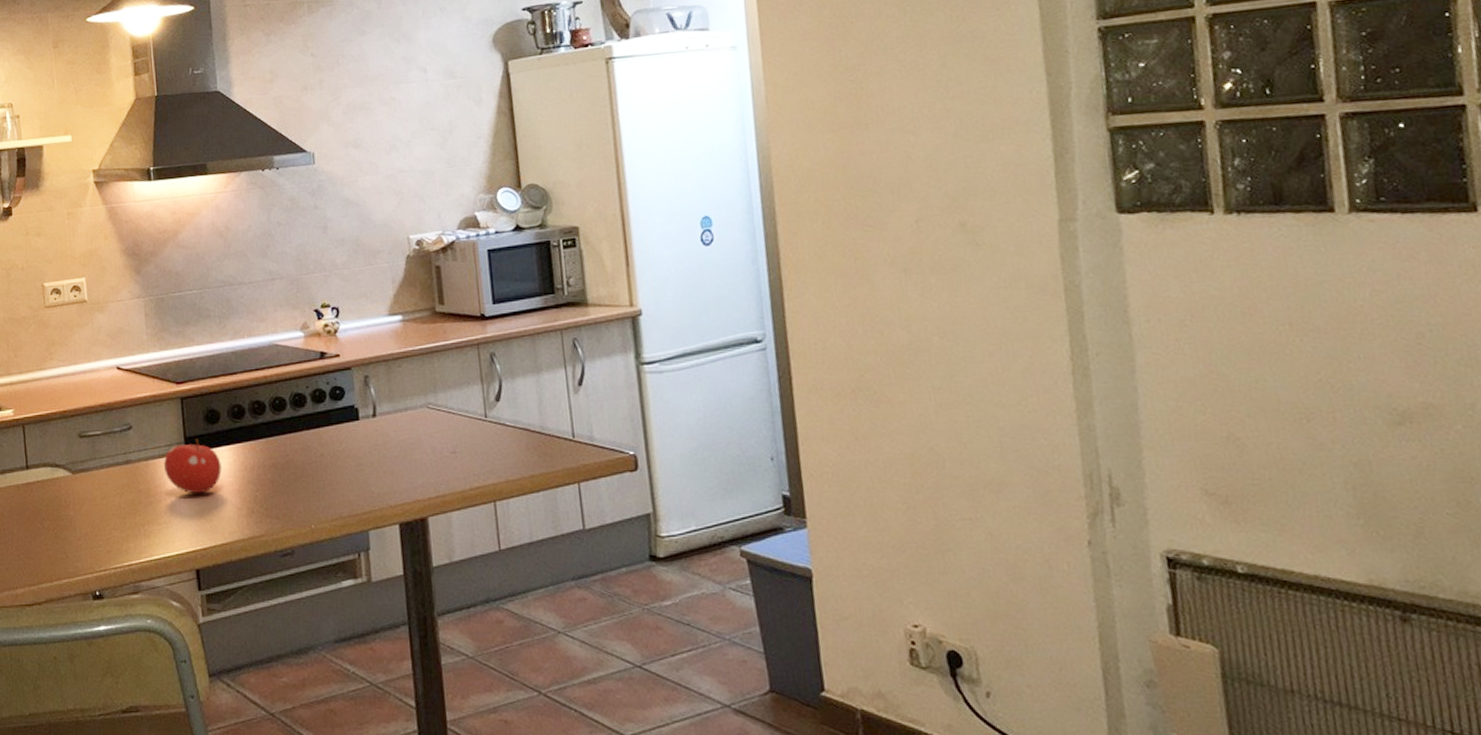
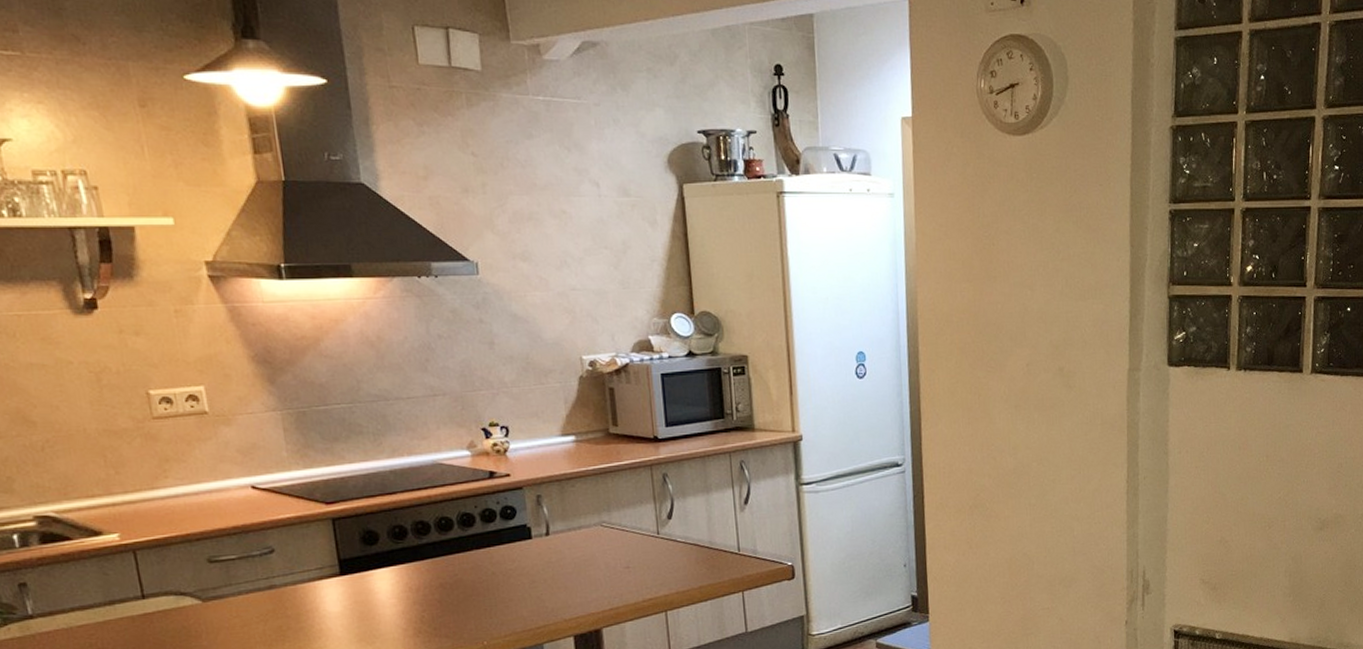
fruit: present [164,439,222,494] -> none [315,561,383,617]

